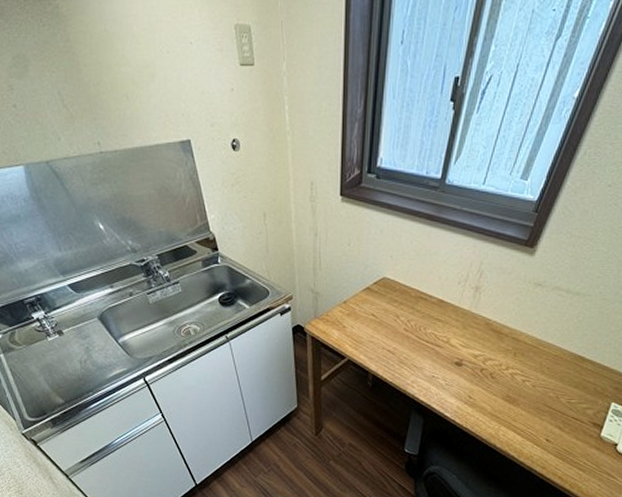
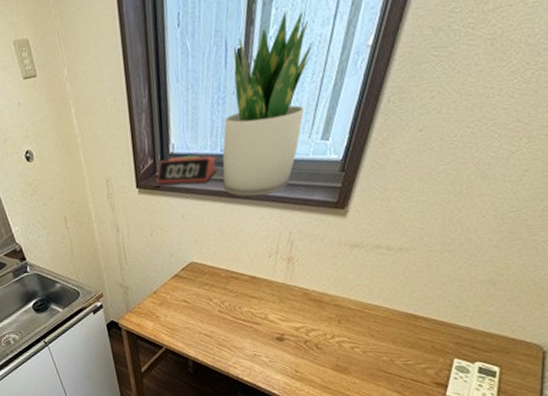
alarm clock: none [361,171,423,203] -> present [157,154,219,186]
planter: none [424,50,526,224] -> present [222,11,314,197]

